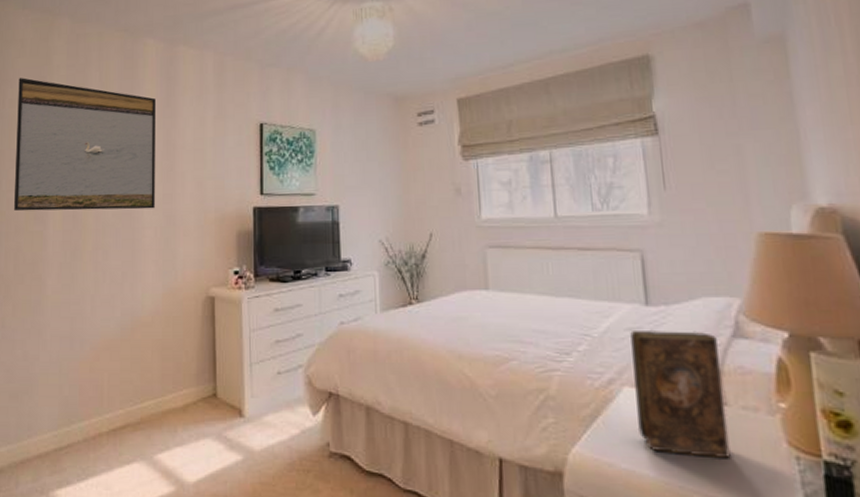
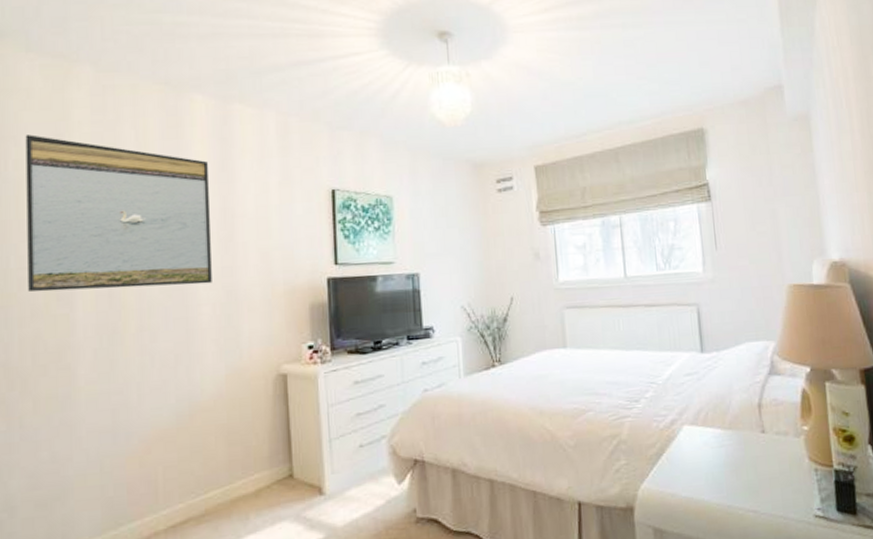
book: present [630,329,731,459] -> none [689,372,767,479]

